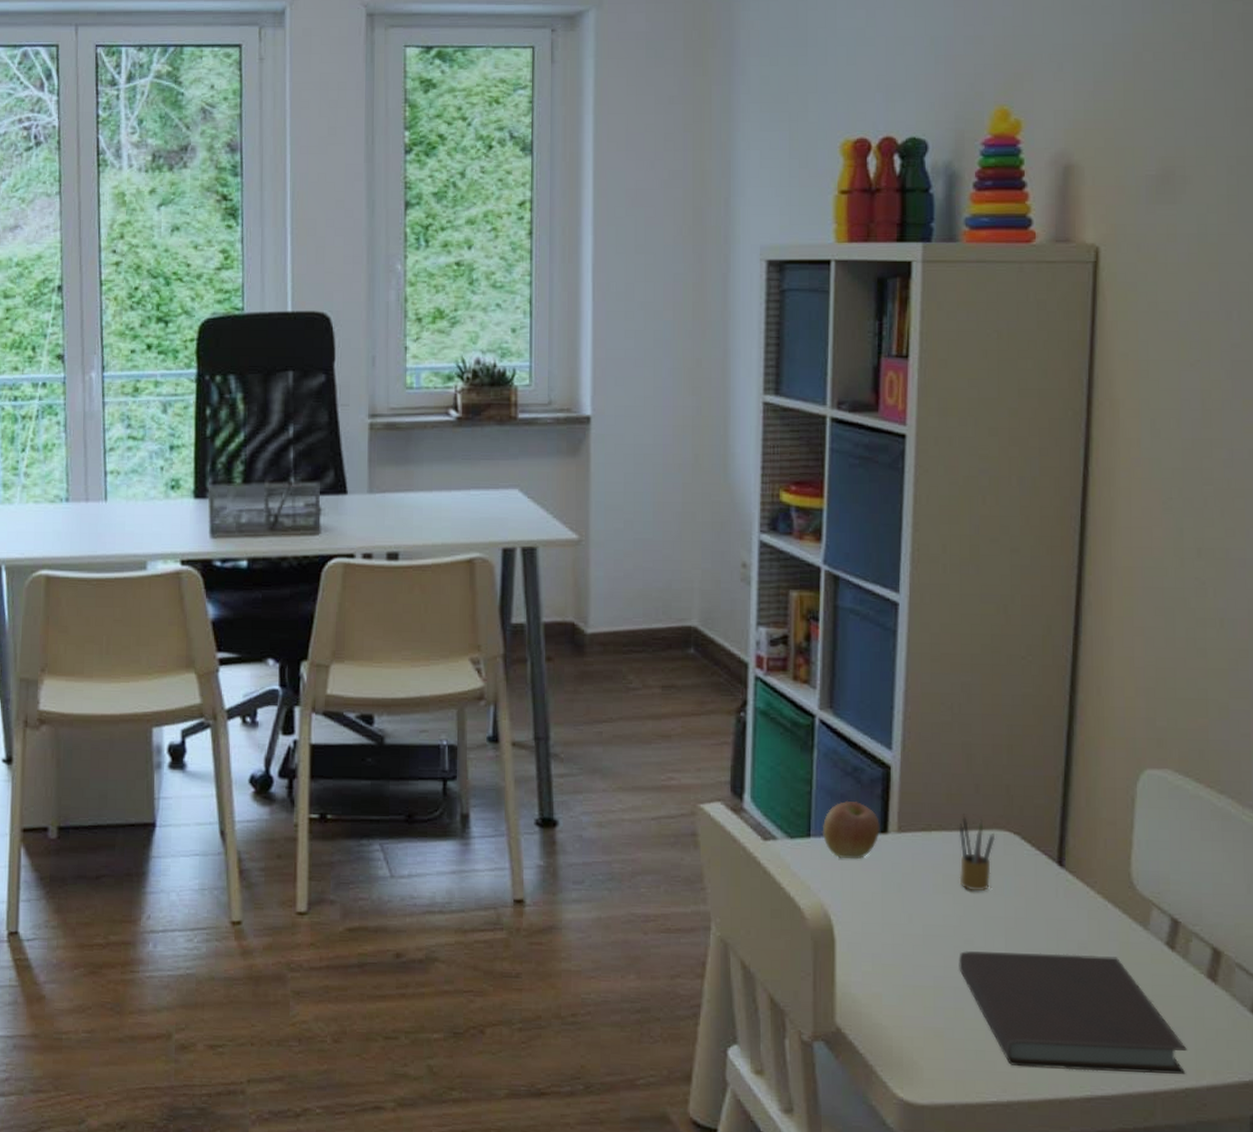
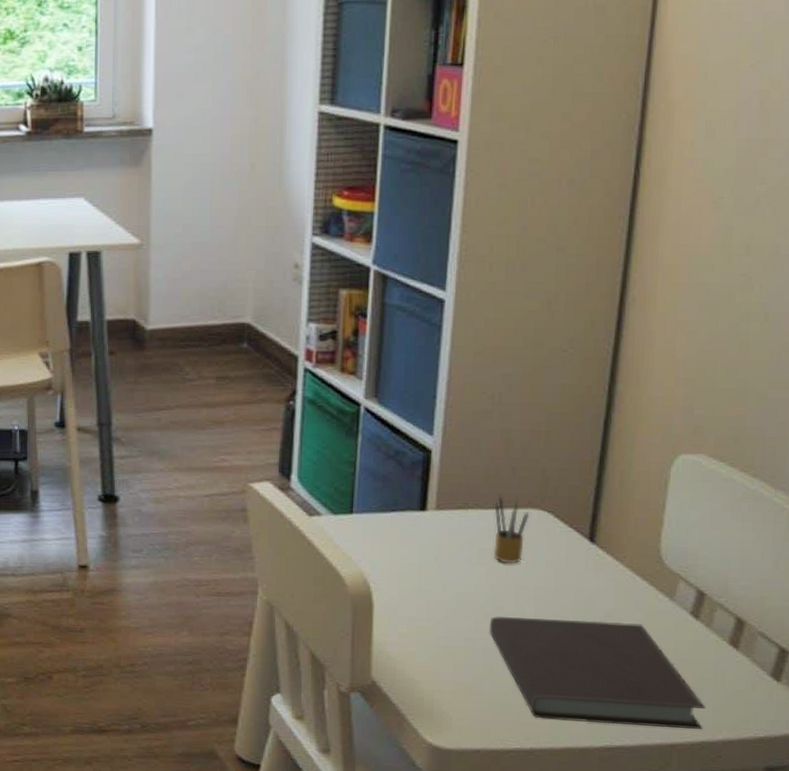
apple: present [822,800,880,860] -> none [364,481,419,534]

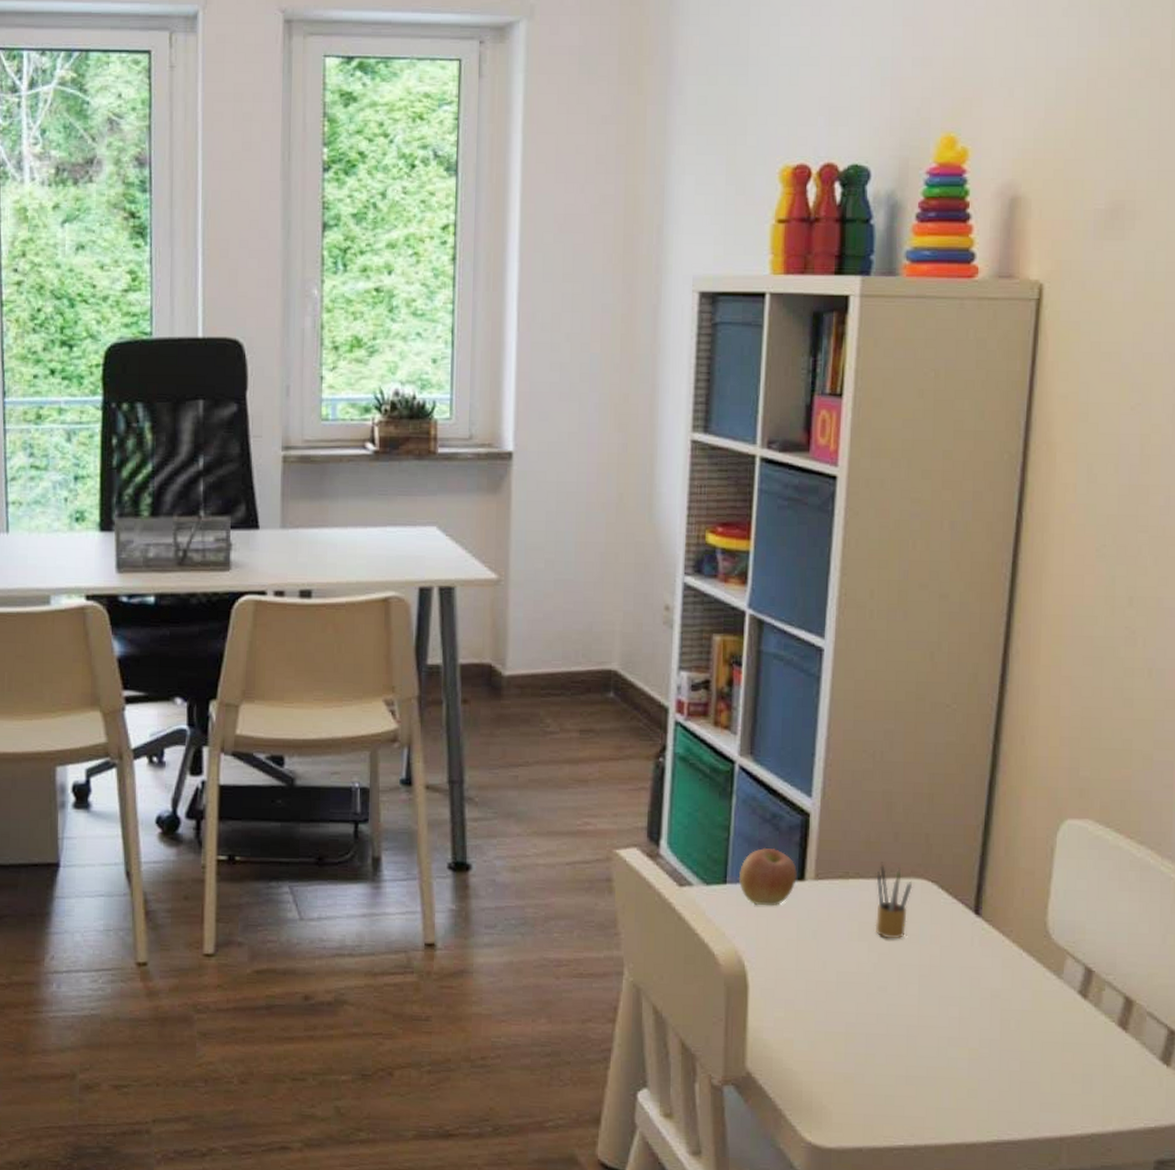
apple: none [364,481,419,534] -> present [738,847,797,907]
notebook: present [489,616,705,729] -> none [871,998,1095,1120]

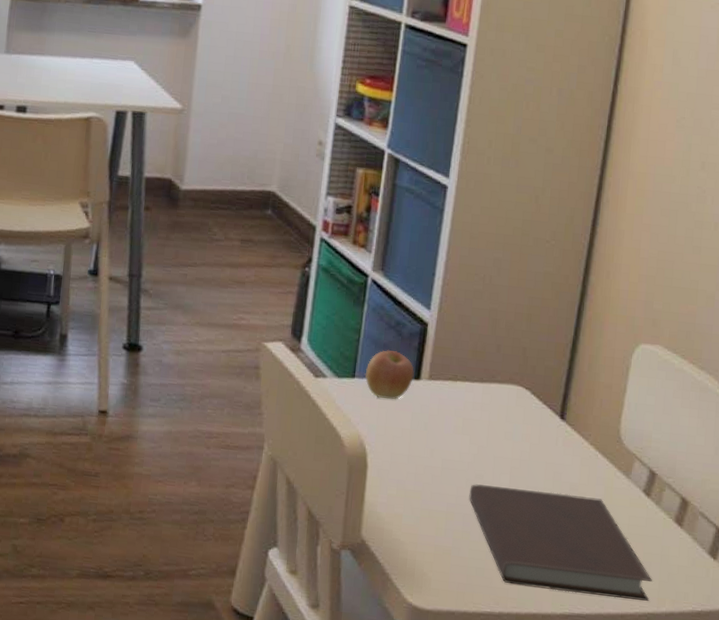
notebook: none [871,998,1095,1120] -> present [469,484,652,601]
pencil box: present [875,862,913,940] -> none [476,369,510,436]

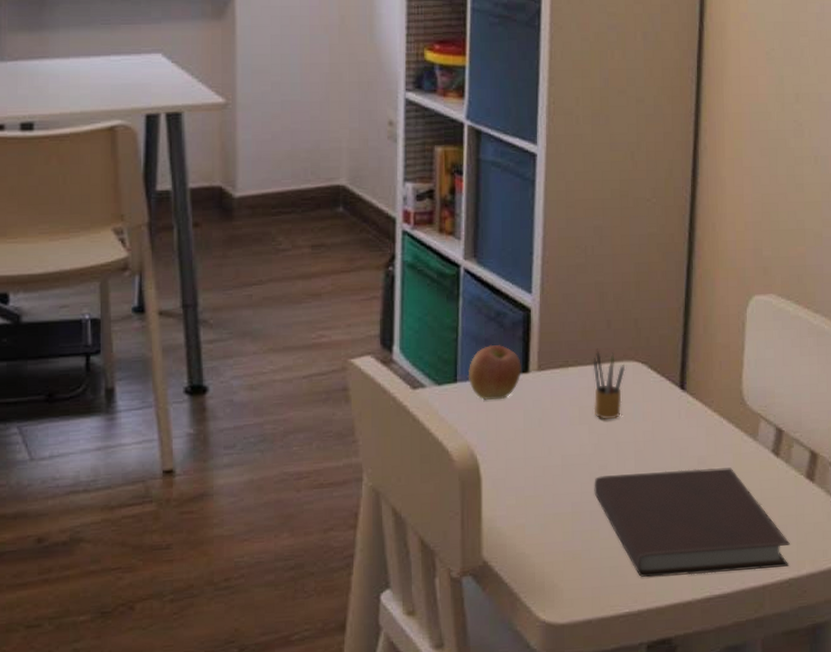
pencil box: none [476,369,510,436] -> present [593,348,626,420]

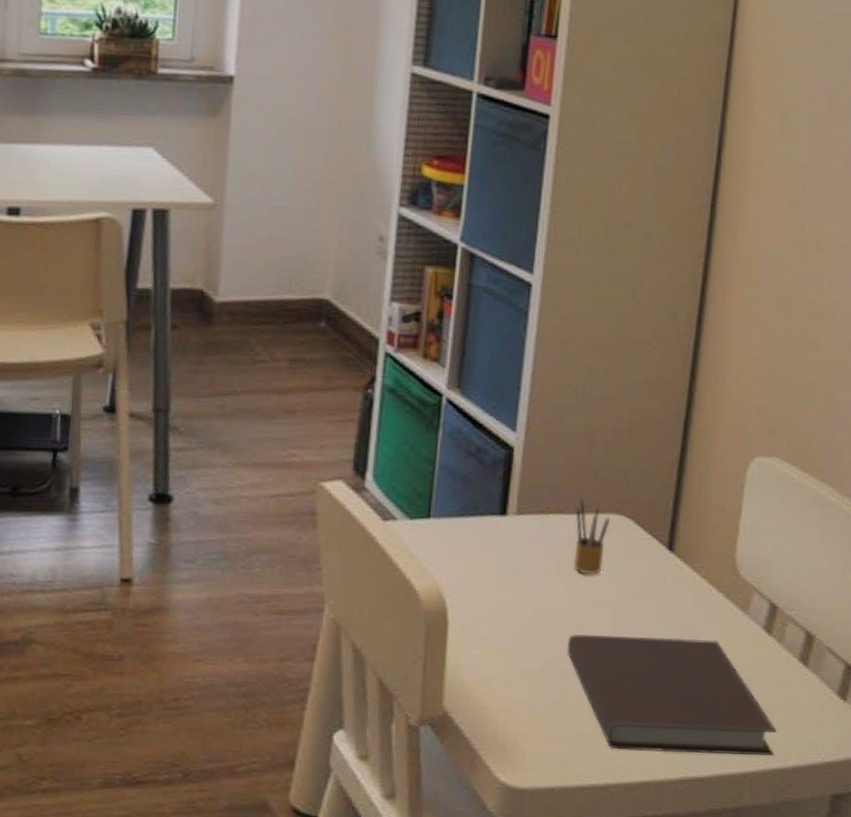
apple: present [468,344,521,400] -> none [442,481,499,542]

